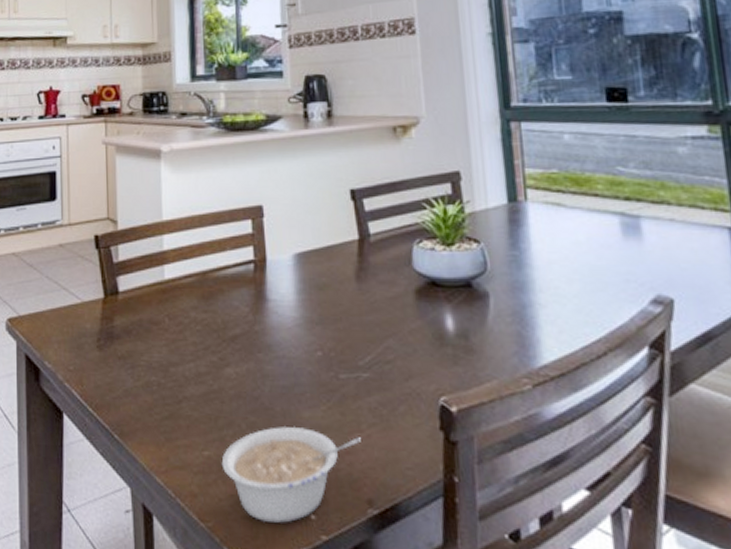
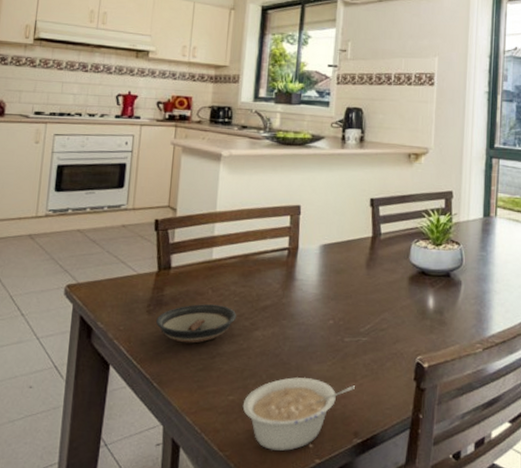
saucer: none [109,336,202,385] -> present [156,304,237,343]

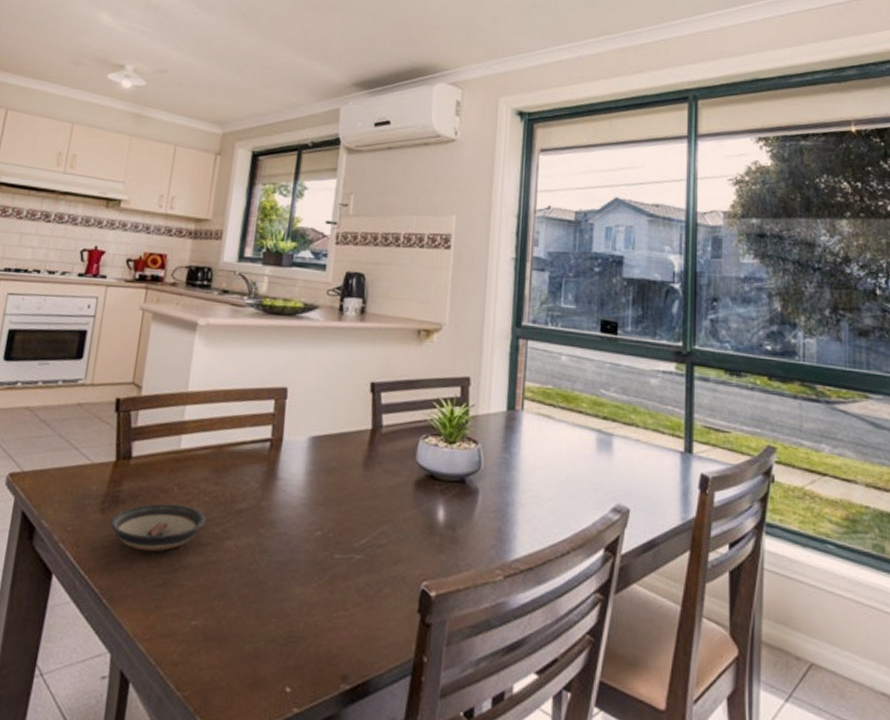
legume: present [242,377,355,451] -> none [207,601,345,695]

